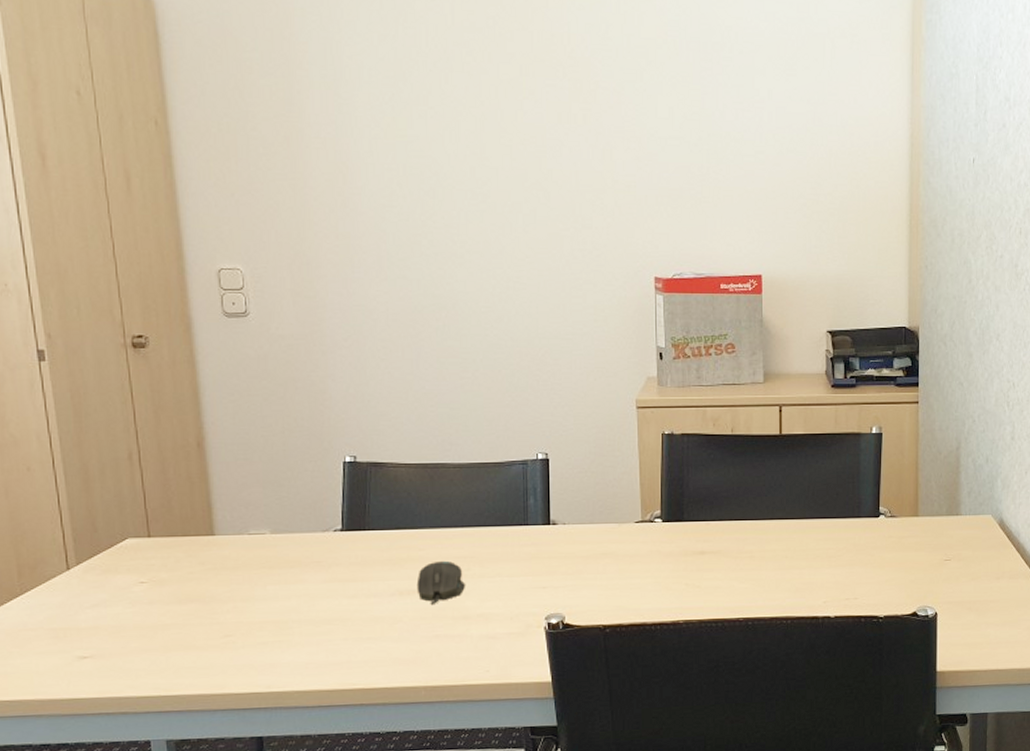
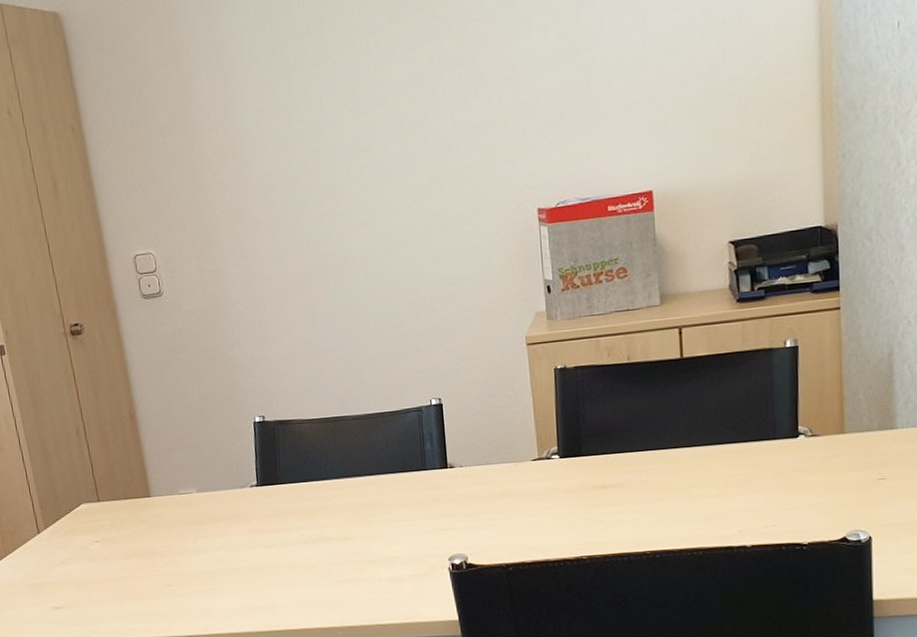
computer mouse: present [416,560,466,606] -> none [326,508,372,552]

